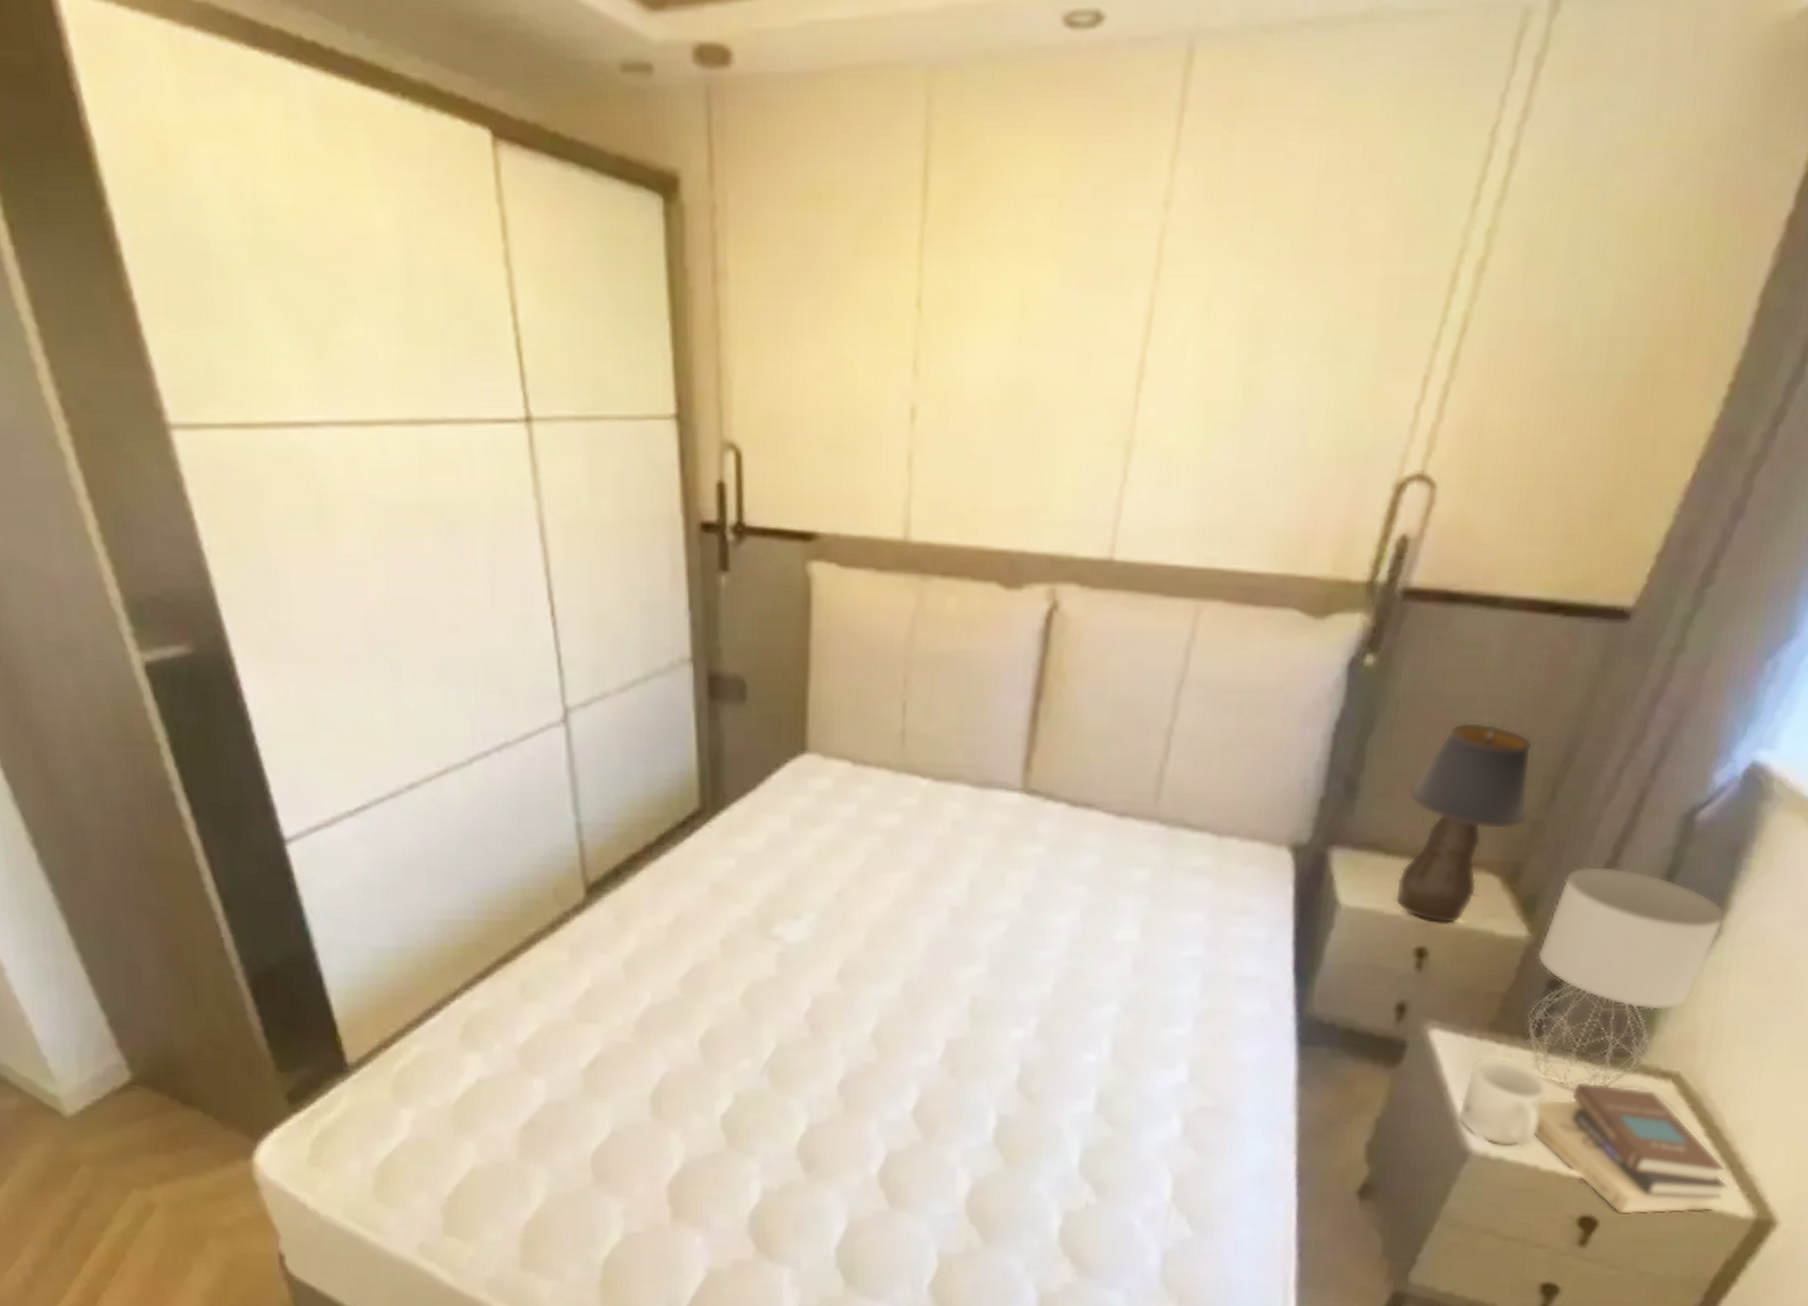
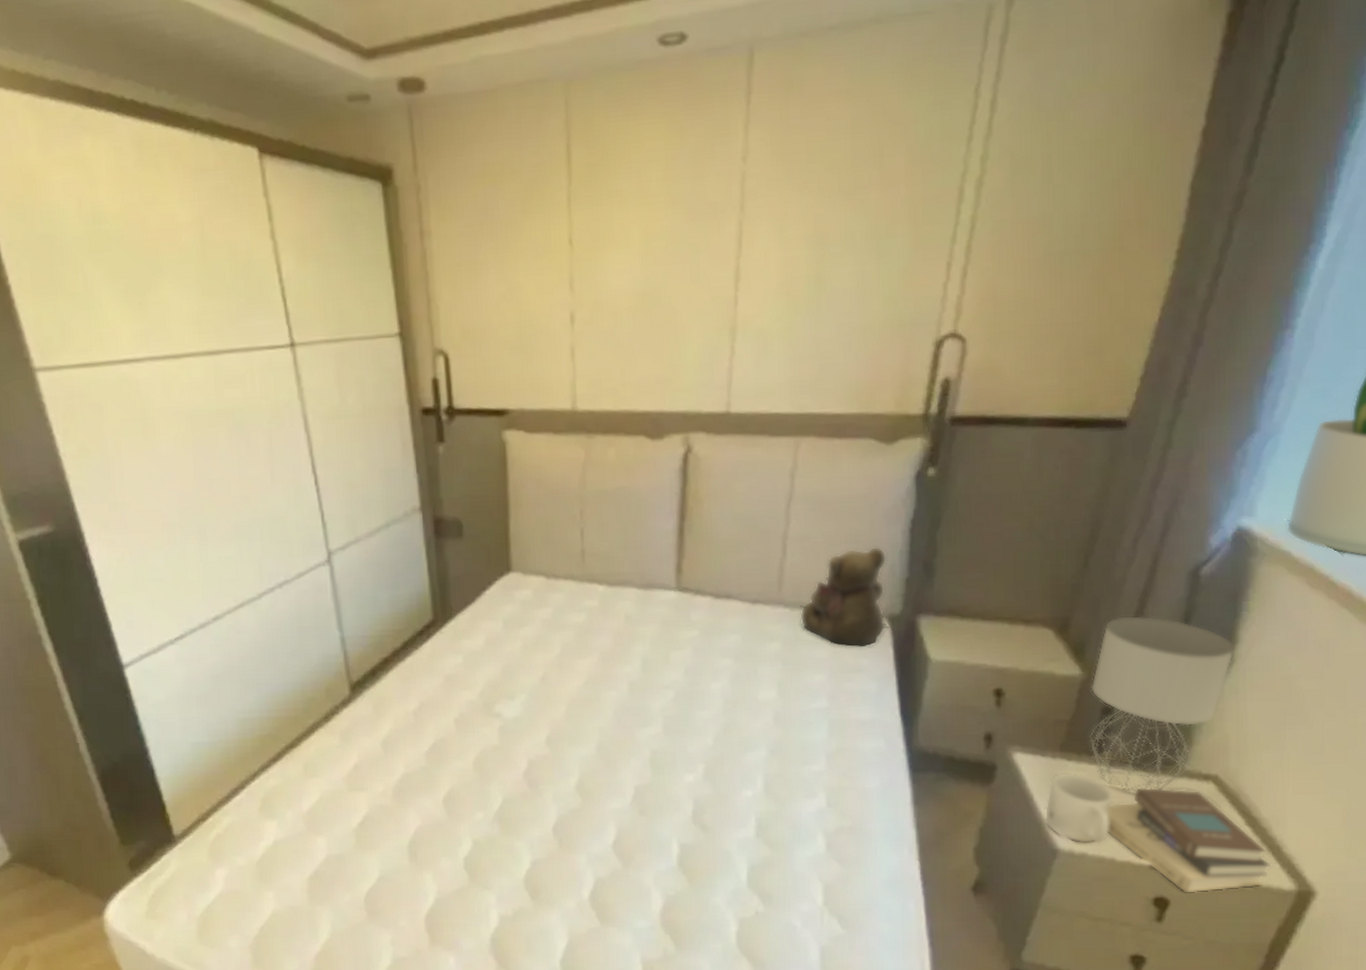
teddy bear: none [1178,753,1299,883] -> present [800,546,887,648]
table lamp: present [1394,722,1533,925] -> none [972,512,1068,670]

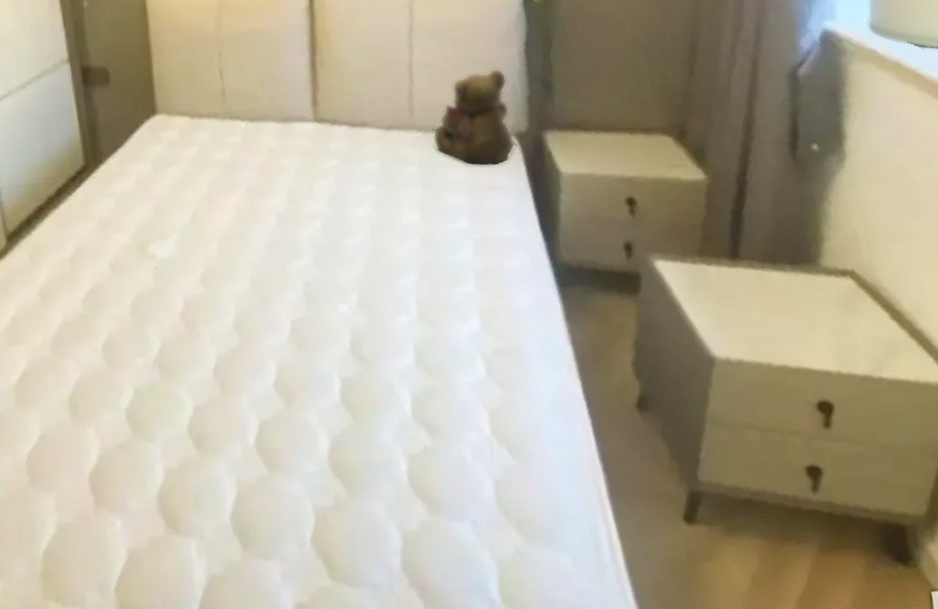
mug: present [1044,772,1114,844] -> none [694,276,761,350]
table lamp: present [1089,616,1234,796] -> none [716,118,845,297]
books: present [1107,787,1270,895] -> none [755,286,924,397]

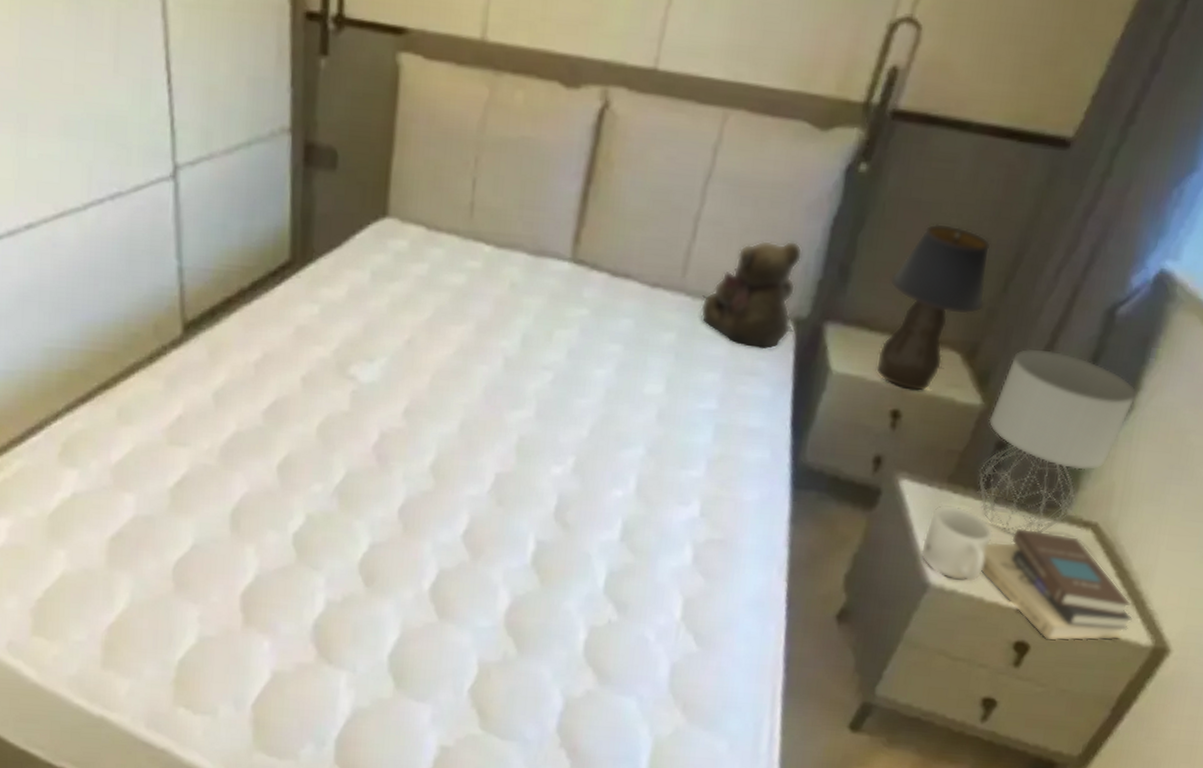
table lamp: none [588,28,678,179] -> present [875,224,991,392]
mug: none [694,276,761,350] -> present [920,504,994,582]
table lamp: none [716,118,845,297] -> present [978,348,1137,536]
books: none [755,286,924,397] -> present [981,528,1132,642]

